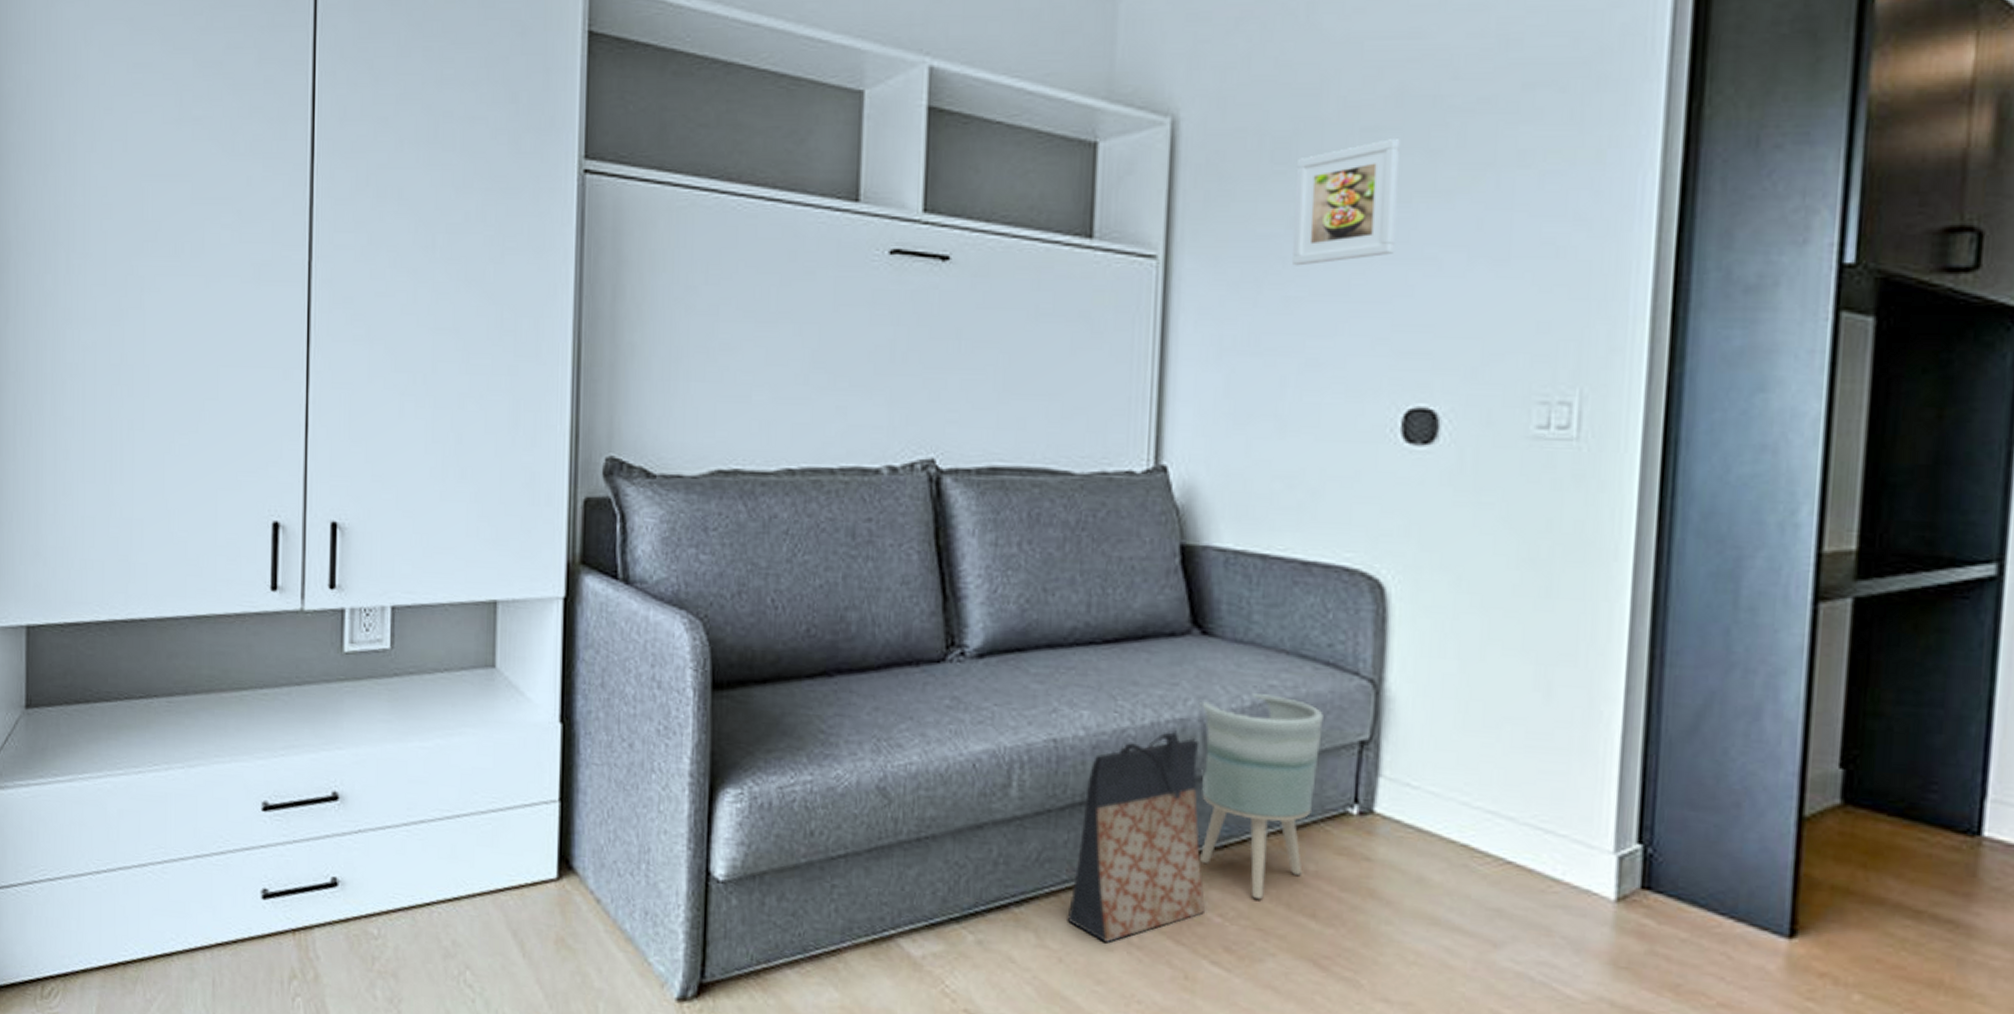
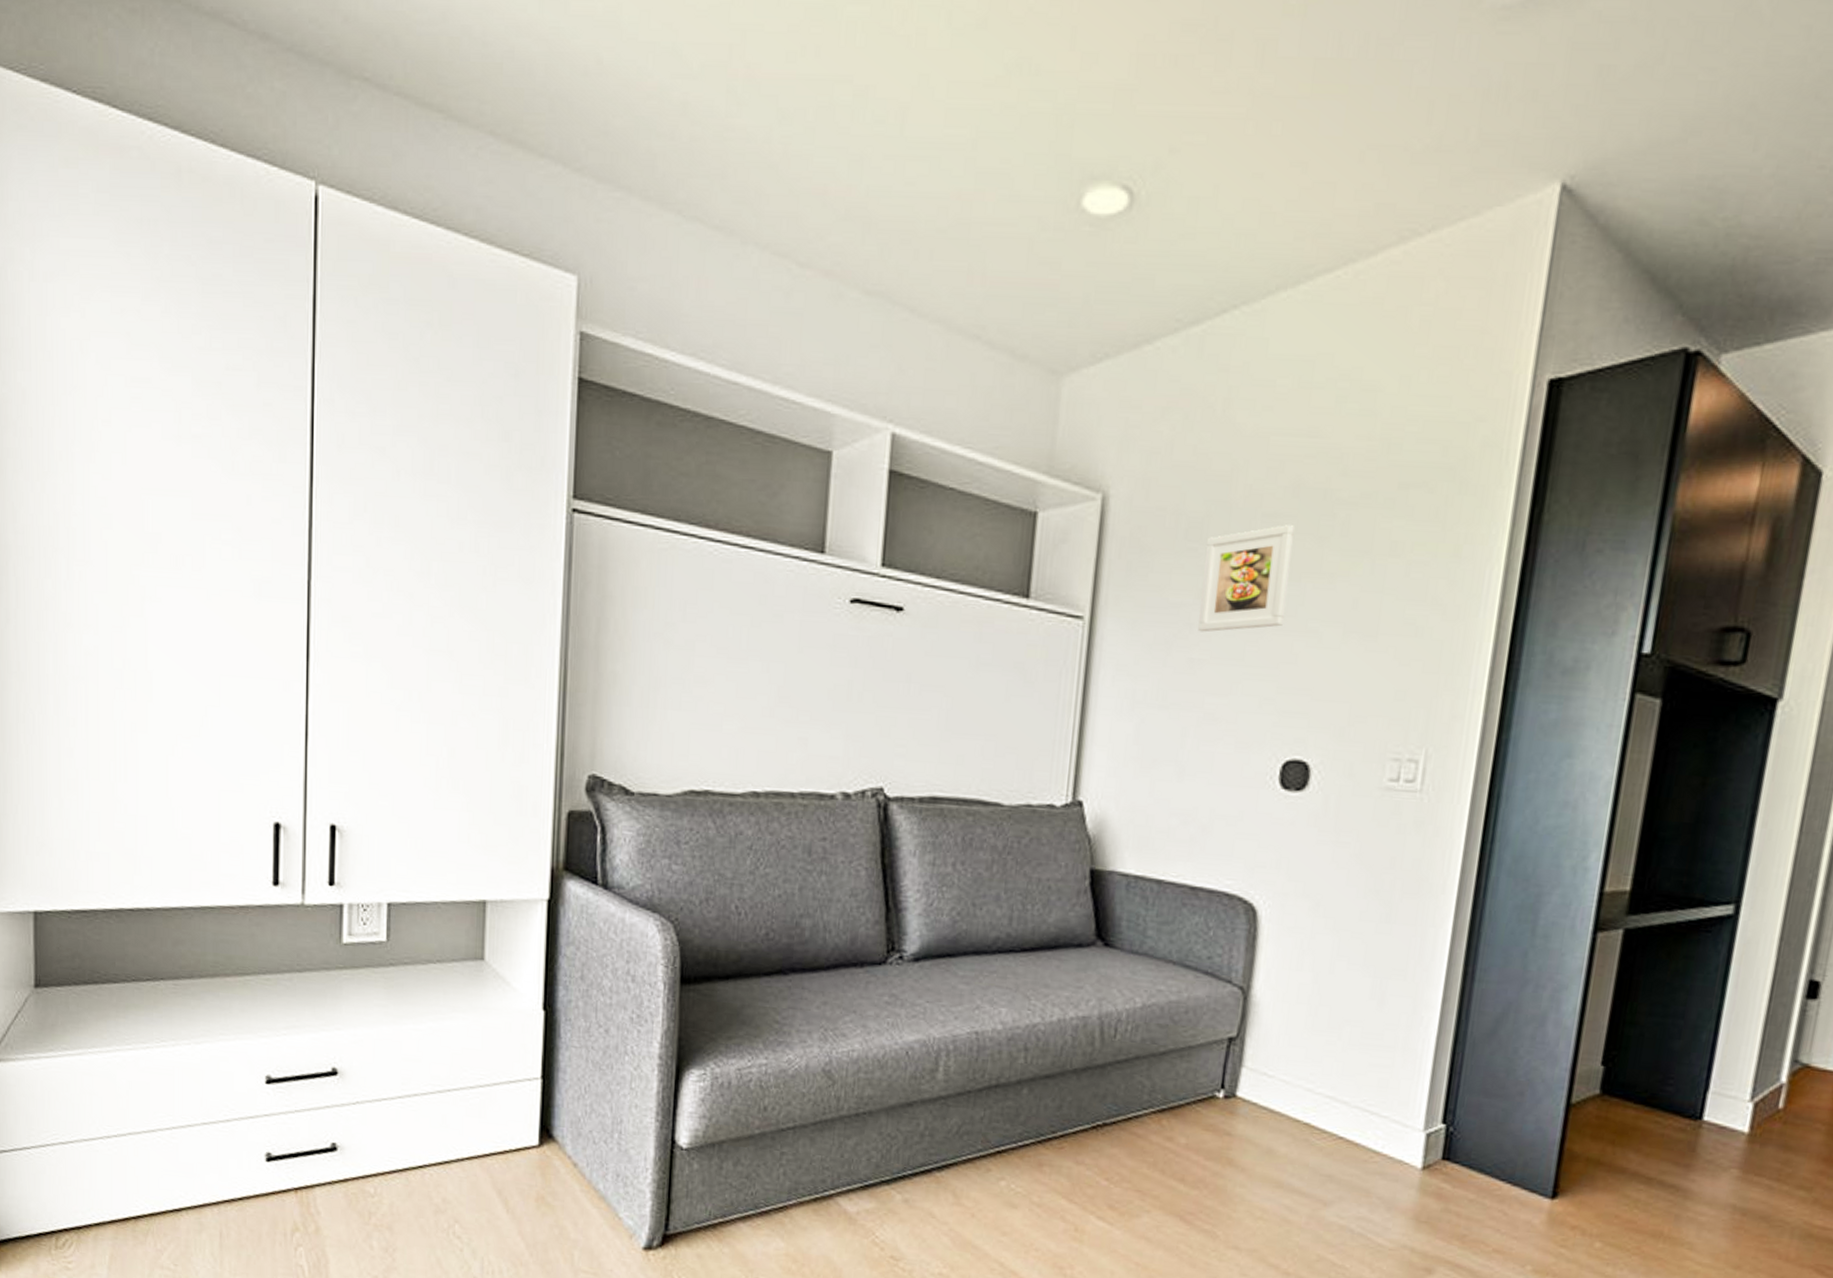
bag: present [1067,731,1206,942] -> none [980,1026,1098,1201]
planter: present [1199,693,1323,900] -> none [1093,996,1201,1167]

